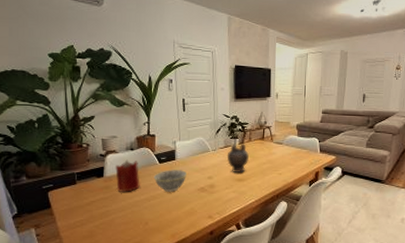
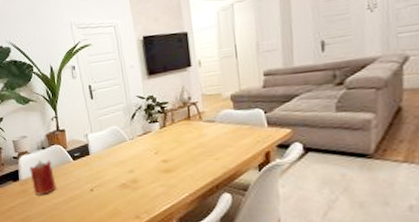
bowl: present [153,170,188,192] -> none [69,165,105,191]
teapot: present [227,135,249,173] -> none [147,118,175,163]

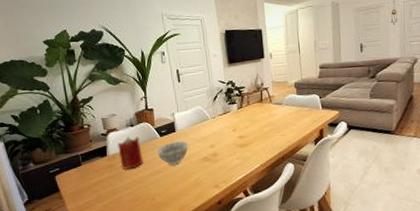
bowl: none [69,165,105,191] -> present [156,141,189,165]

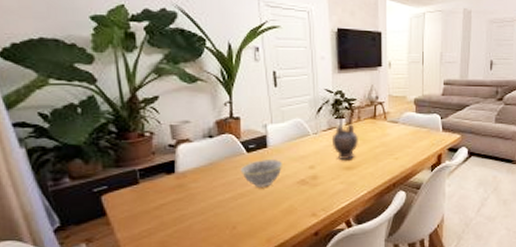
candle: present [118,136,144,169] -> none [190,149,224,191]
teapot: none [226,100,249,138] -> present [331,114,358,159]

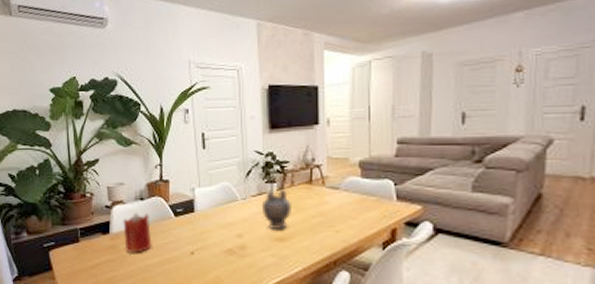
candle: none [190,149,224,191] -> present [123,212,152,253]
bowl: present [240,159,284,187] -> none [168,225,210,254]

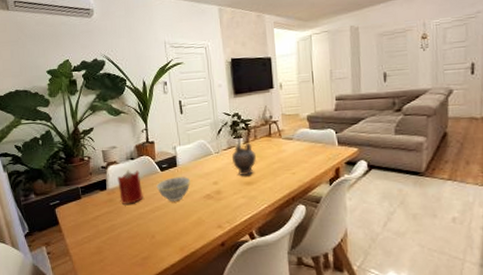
bowl: none [168,225,210,254] -> present [156,177,191,201]

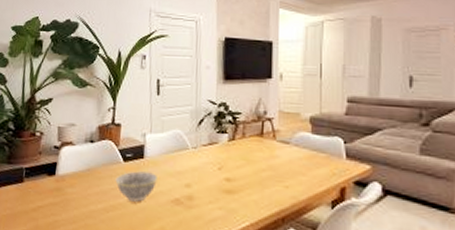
candle: present [117,170,143,204] -> none [69,154,98,198]
teapot: present [231,134,256,175] -> none [211,129,242,181]

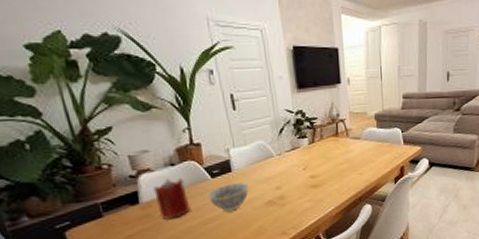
candle: none [69,154,98,198] -> present [153,178,191,219]

